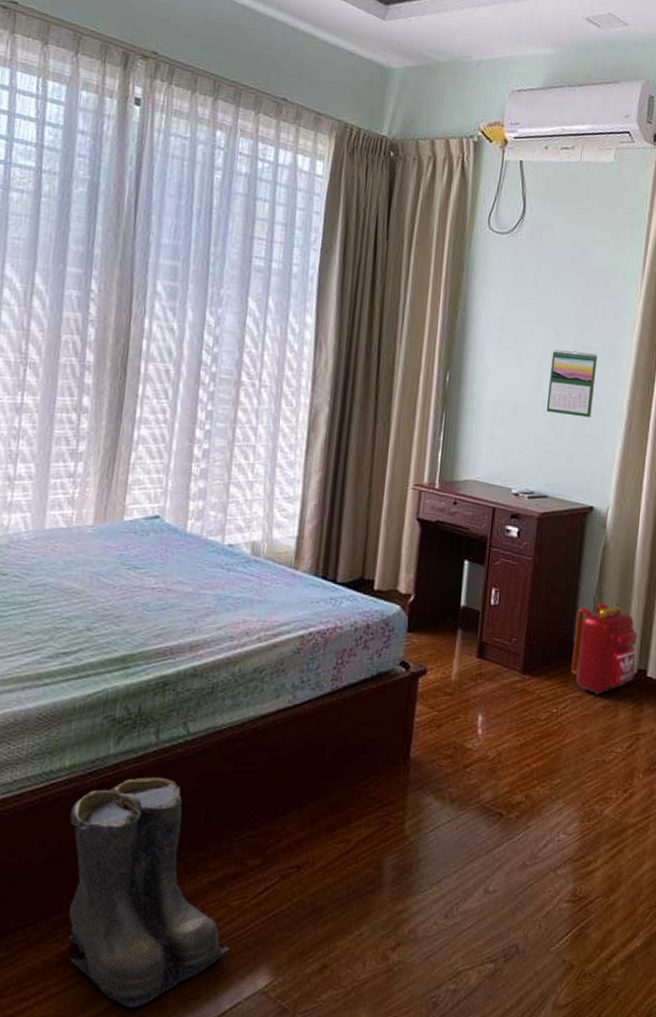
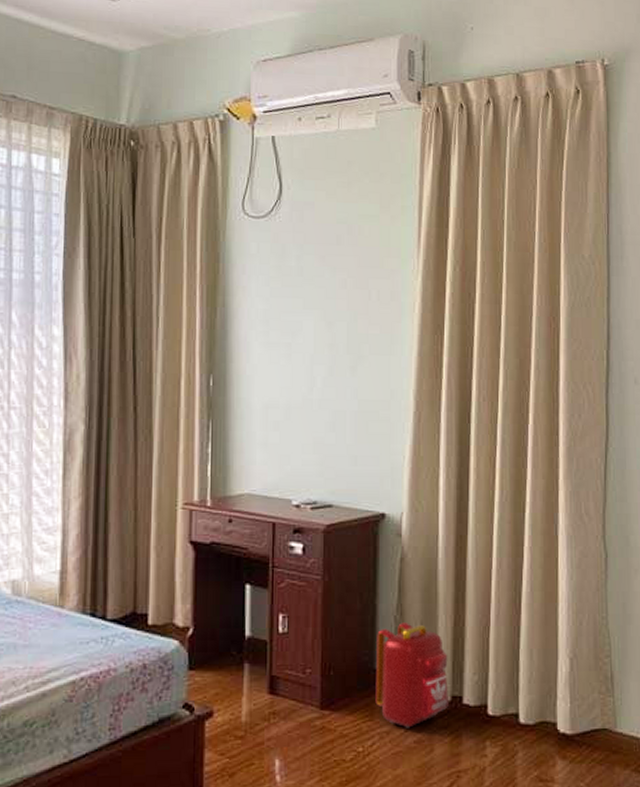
calendar: present [546,349,598,418] -> none [323,340,375,413]

